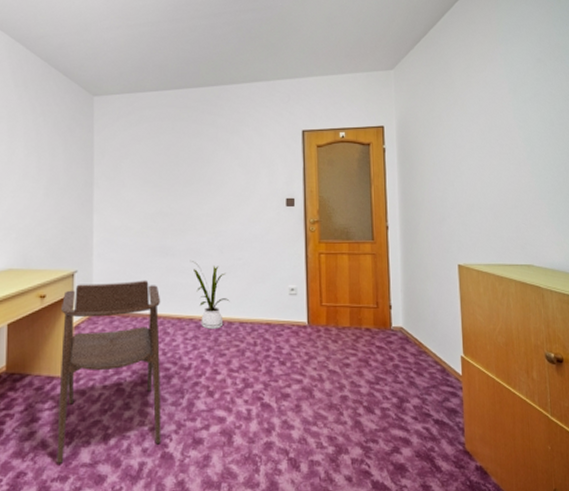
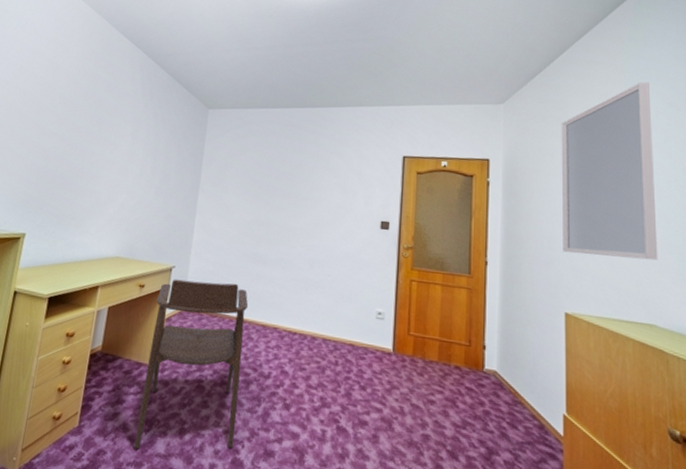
house plant: present [191,261,230,329] -> none [281,271,315,342]
home mirror: none [446,40,533,209] -> present [561,82,658,261]

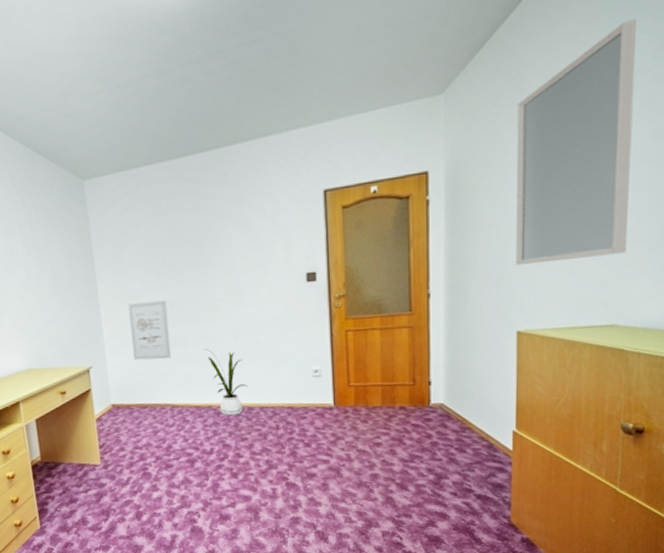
chair: present [134,279,249,450] -> none [82,371,190,537]
wall art: none [215,216,255,274] -> present [128,300,172,361]
house plant: none [281,271,315,342] -> present [205,349,249,415]

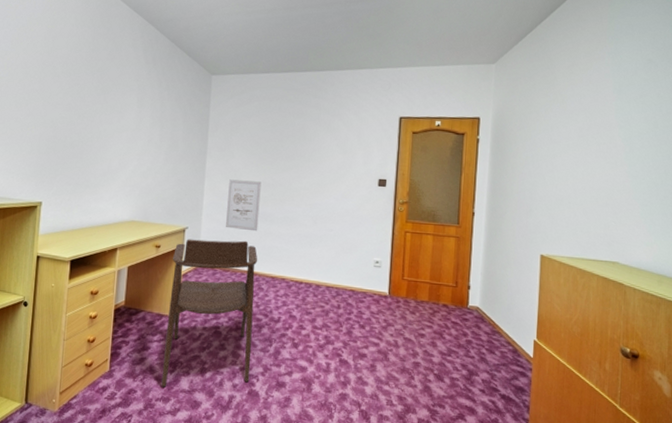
chair: none [82,371,190,537] -> present [161,239,258,387]
house plant: present [205,349,249,415] -> none [287,228,319,290]
home mirror: present [516,19,636,266] -> none [542,39,632,206]

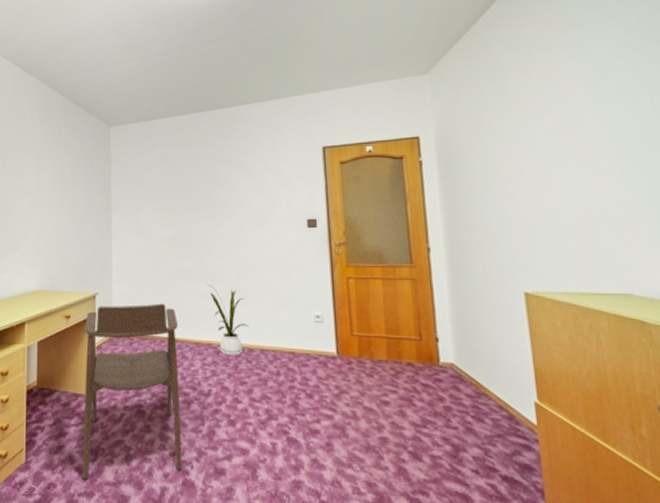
wall art: present [226,179,261,232] -> none [138,235,175,292]
house plant: none [287,228,319,290] -> present [207,285,250,355]

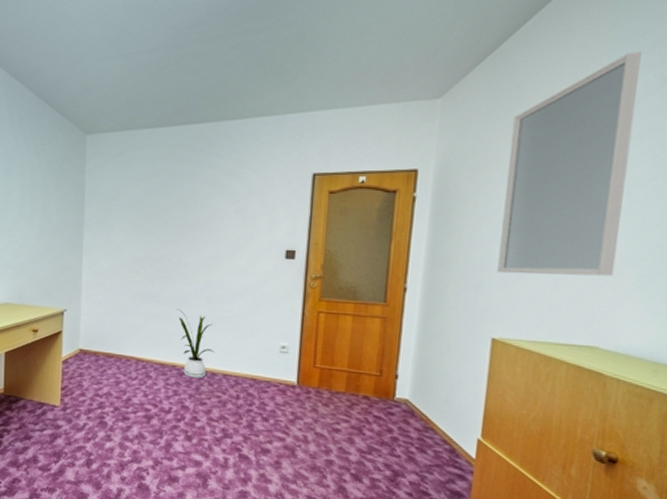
chair: present [83,303,183,480] -> none [46,322,145,478]
home mirror: none [497,24,628,227] -> present [497,52,641,277]

